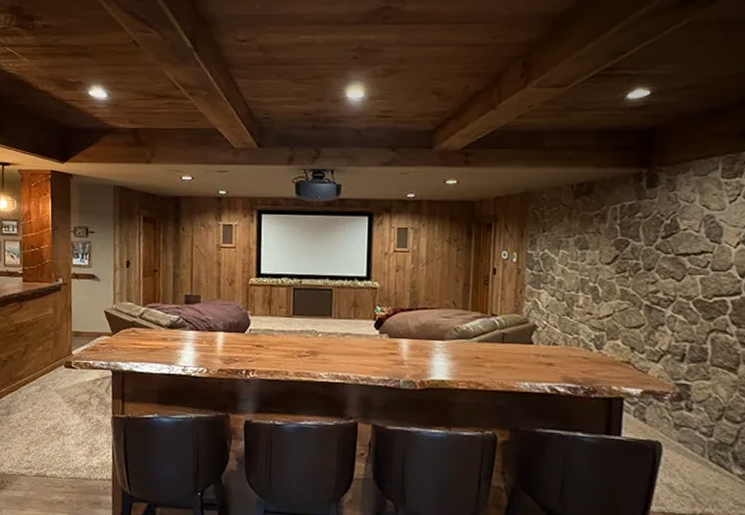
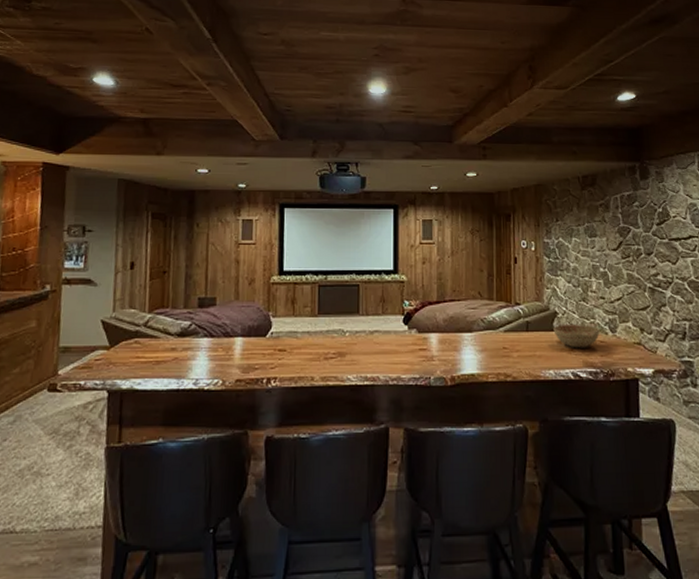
decorative bowl: none [531,338,584,364] -> present [553,324,600,348]

